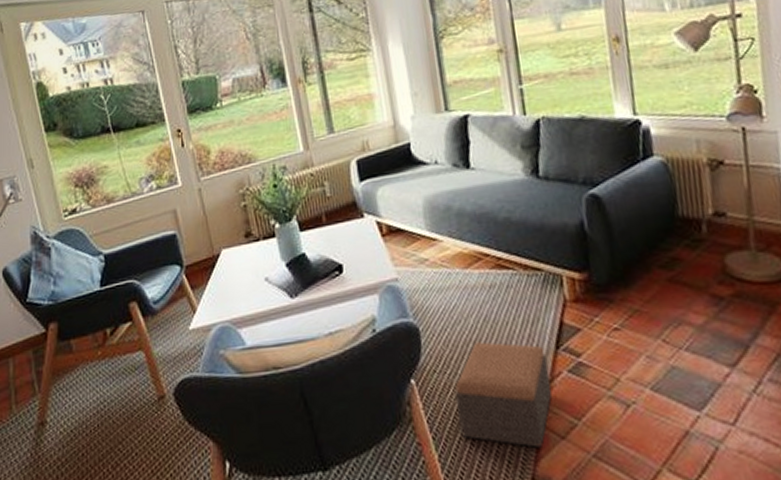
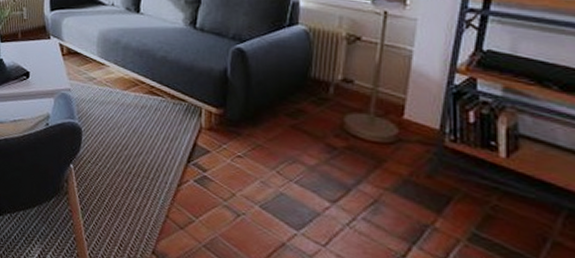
footstool: present [454,342,553,448] -> none [102,146,179,232]

